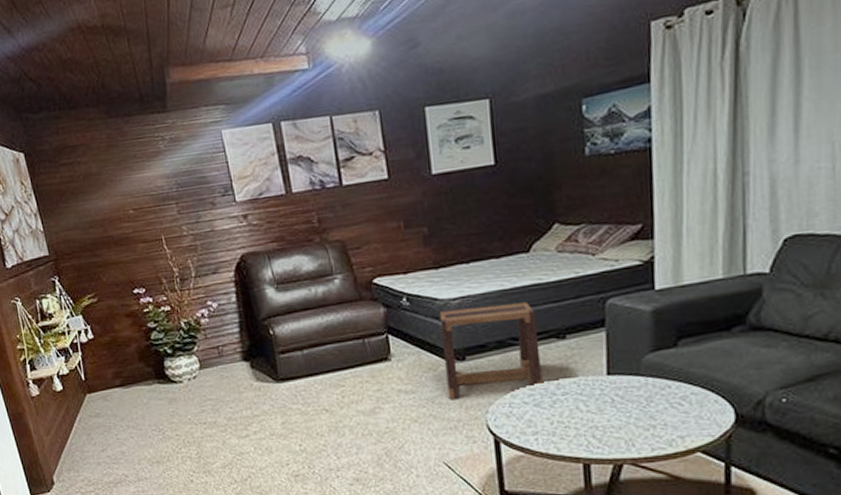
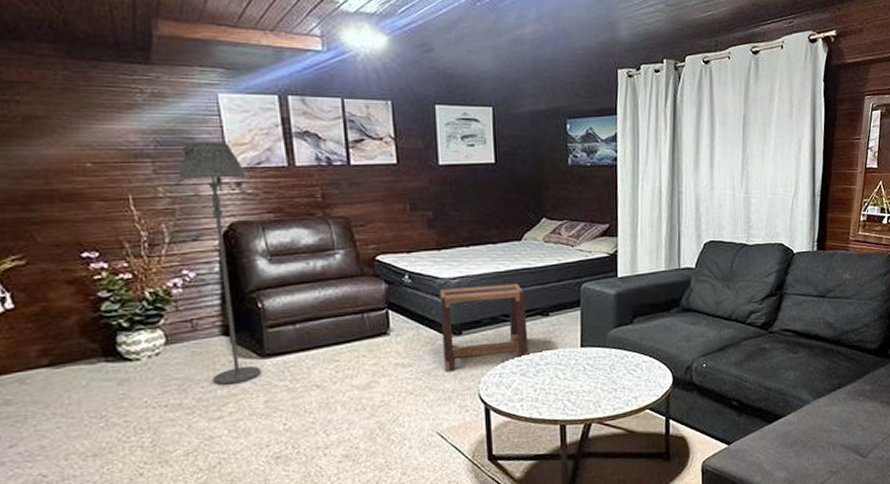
floor lamp: none [197,177,277,407] -> present [178,142,261,385]

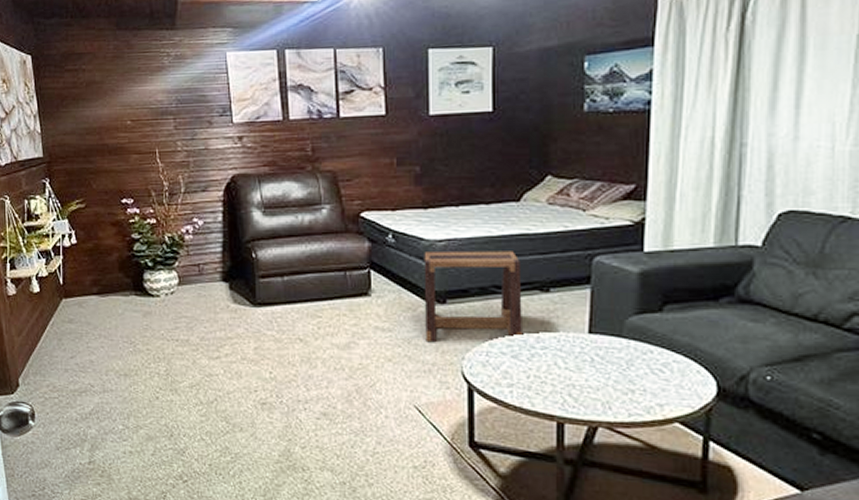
floor lamp: present [178,142,261,385] -> none [193,98,253,328]

